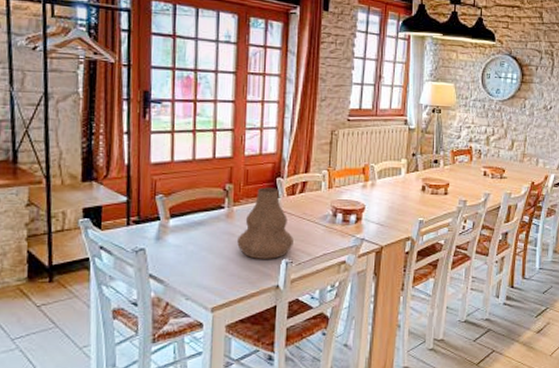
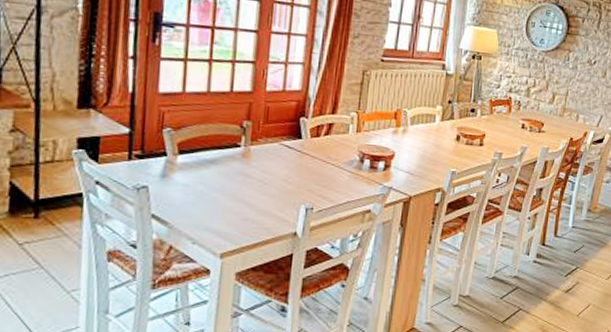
vase: present [237,187,294,259] -> none [253,126,316,204]

